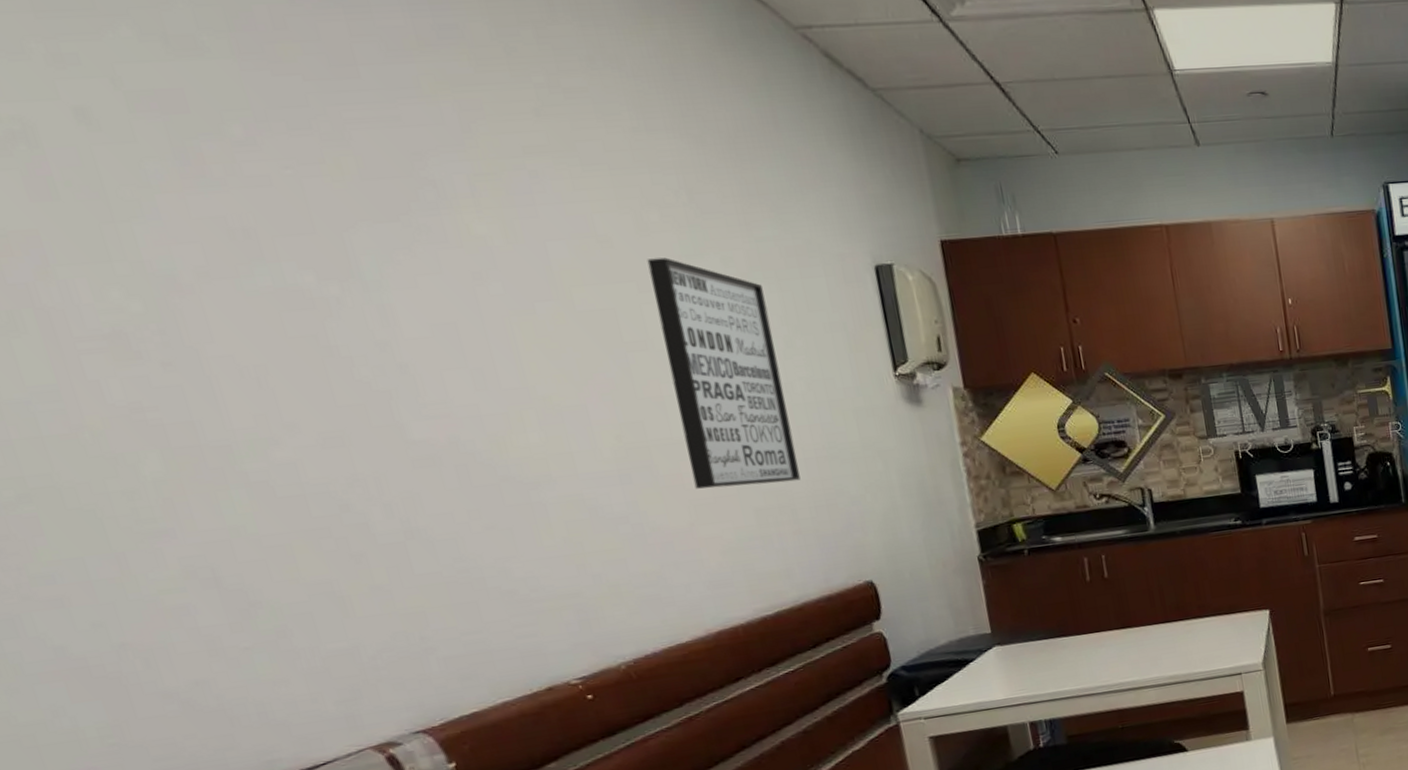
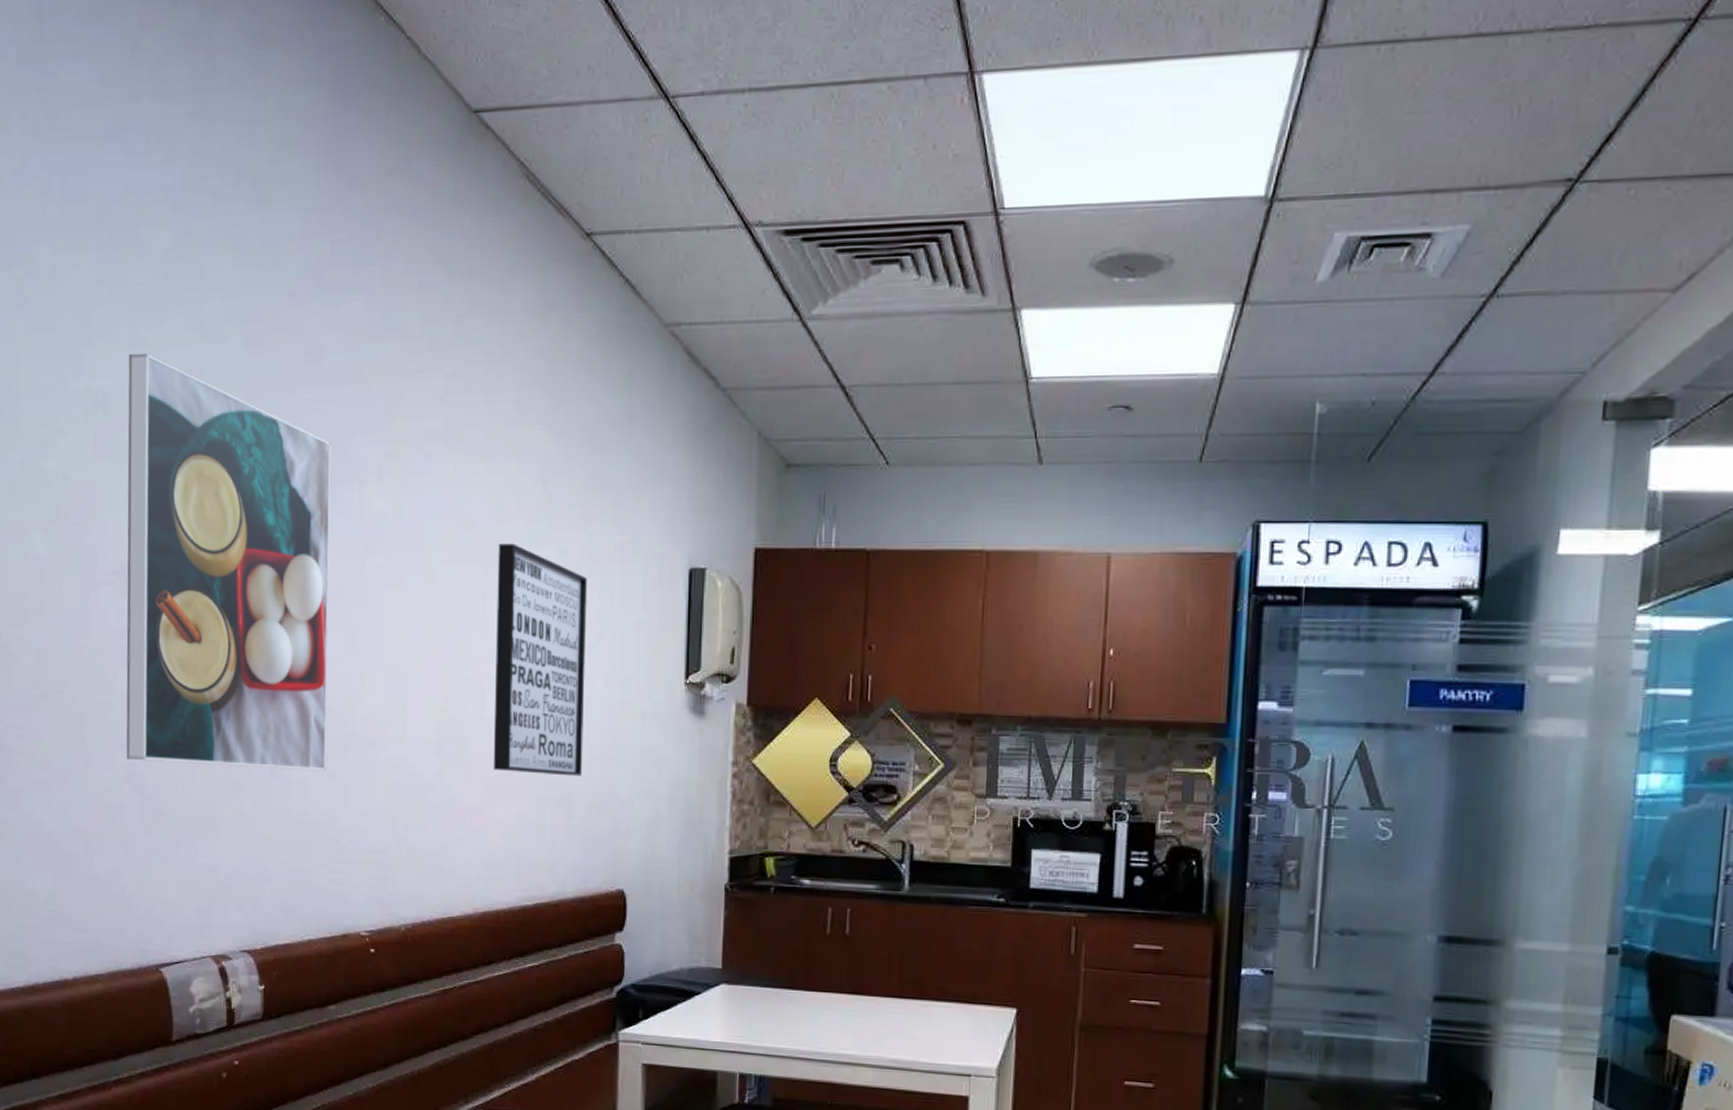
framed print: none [53,70,481,552] -> present [126,353,331,770]

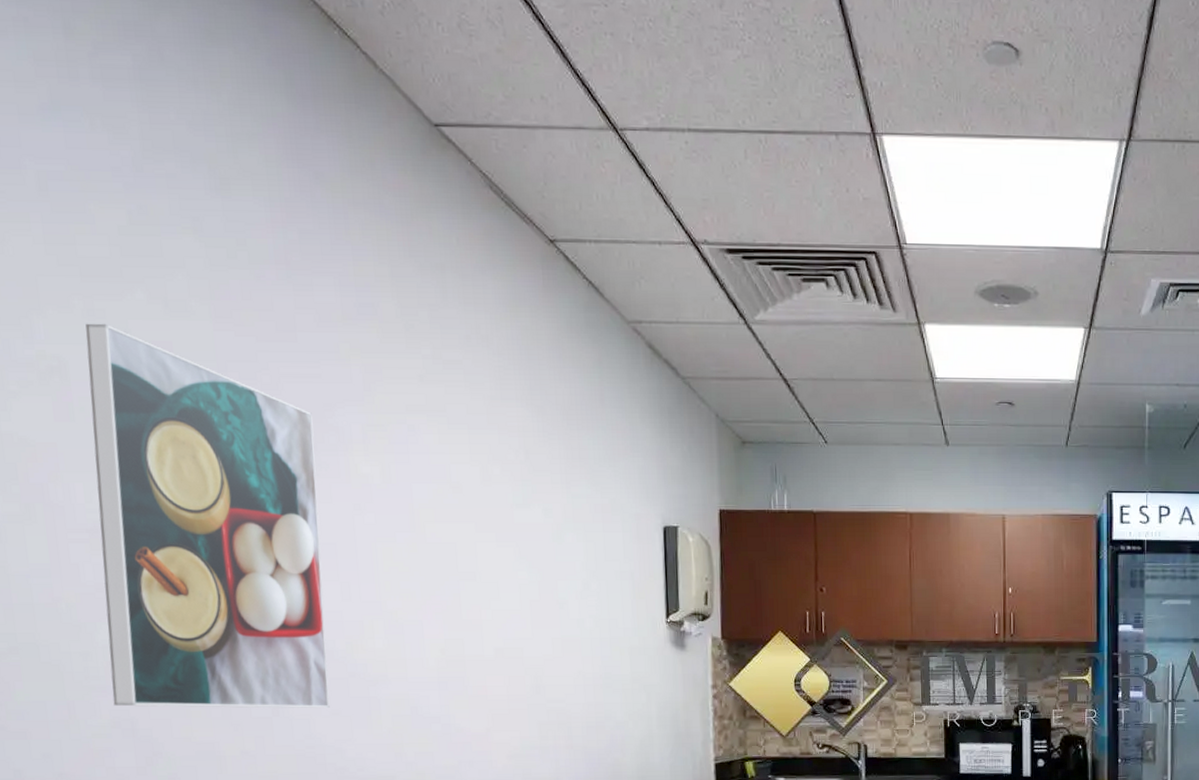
wall art: present [493,543,587,777] -> none [486,505,579,703]

